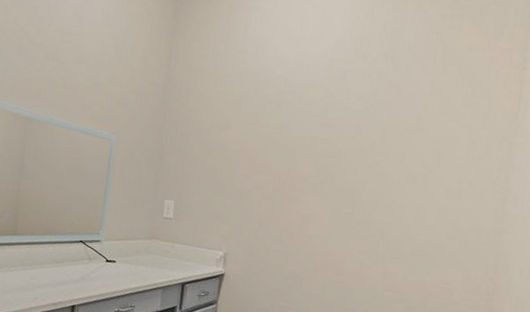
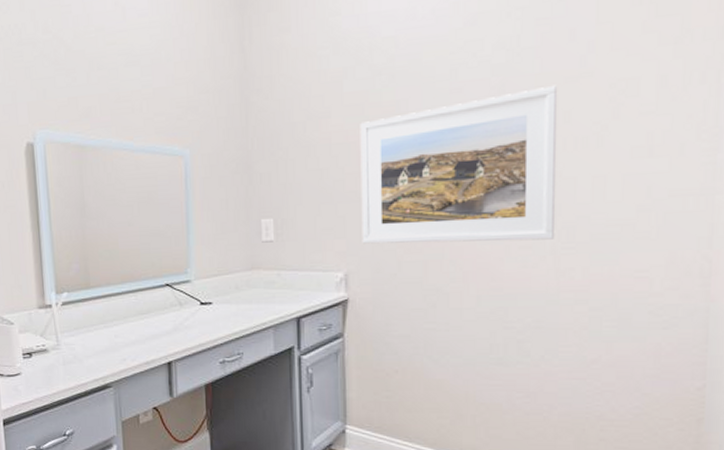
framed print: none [241,133,399,249] -> present [360,85,558,244]

